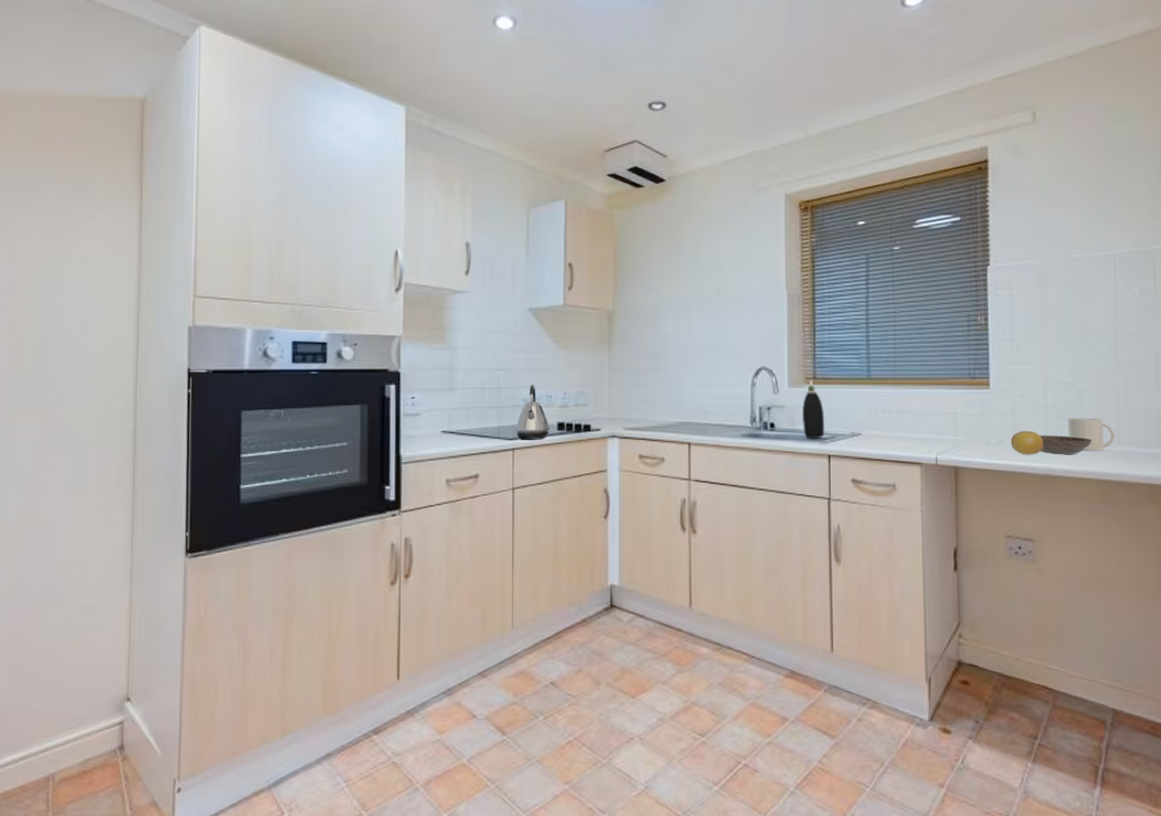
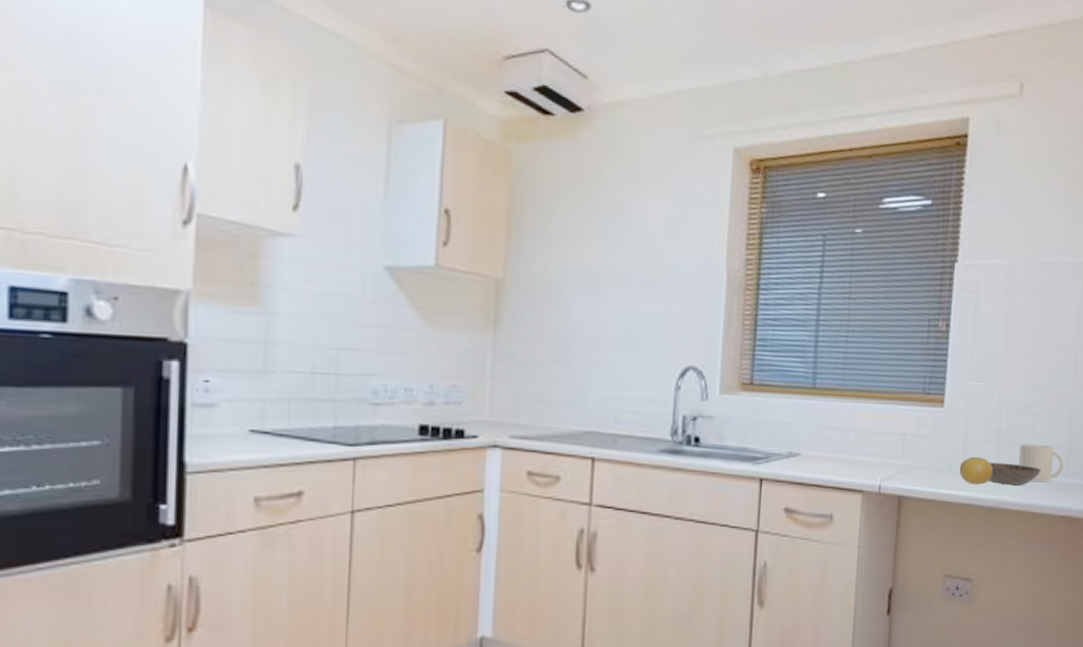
kettle: present [515,384,551,440] -> none [358,371,409,448]
soap dispenser: present [802,379,825,438] -> none [733,384,760,457]

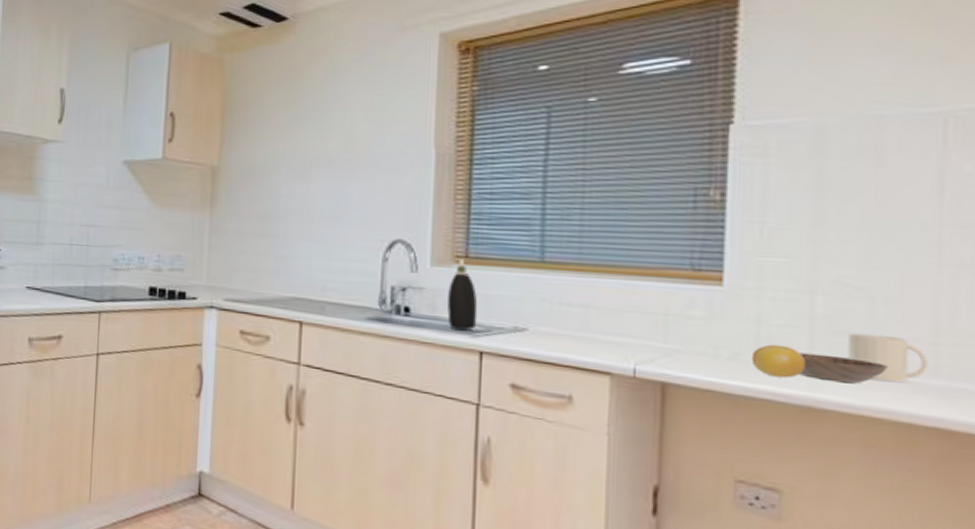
soap dispenser: none [733,384,760,457] -> present [447,257,478,330]

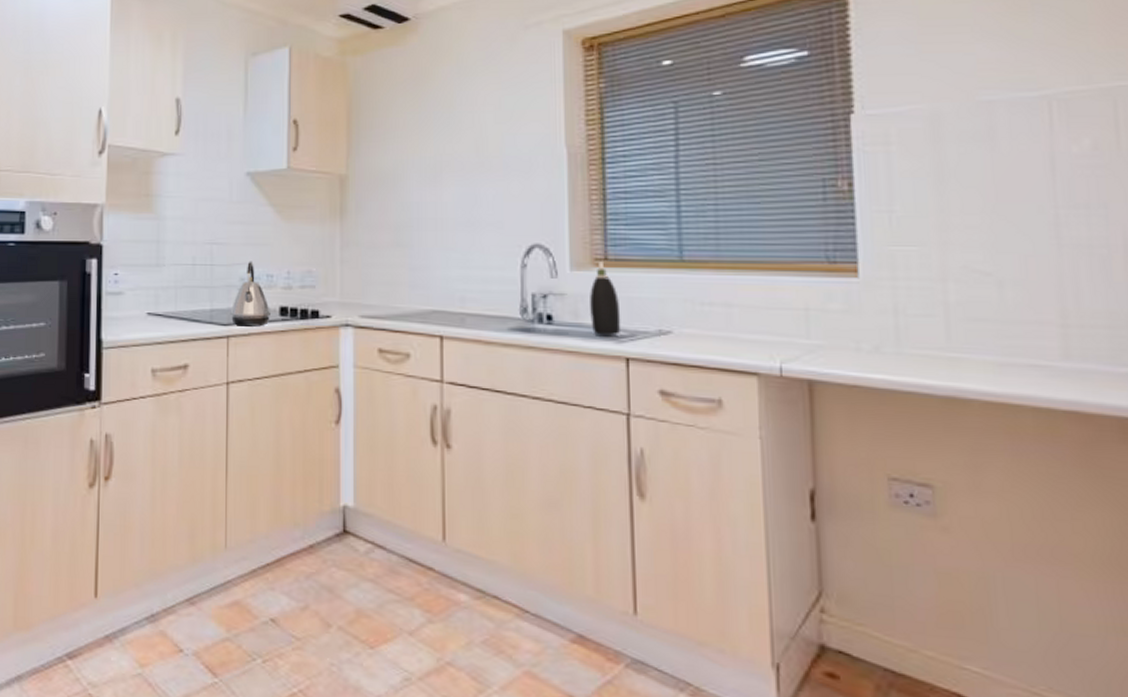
kettle: none [103,243,141,305] -> present [230,261,272,327]
fruit: present [751,344,806,379] -> none [892,334,945,369]
bowl: present [798,352,889,384] -> none [937,342,1024,371]
mug: present [848,332,928,384] -> none [982,318,1060,368]

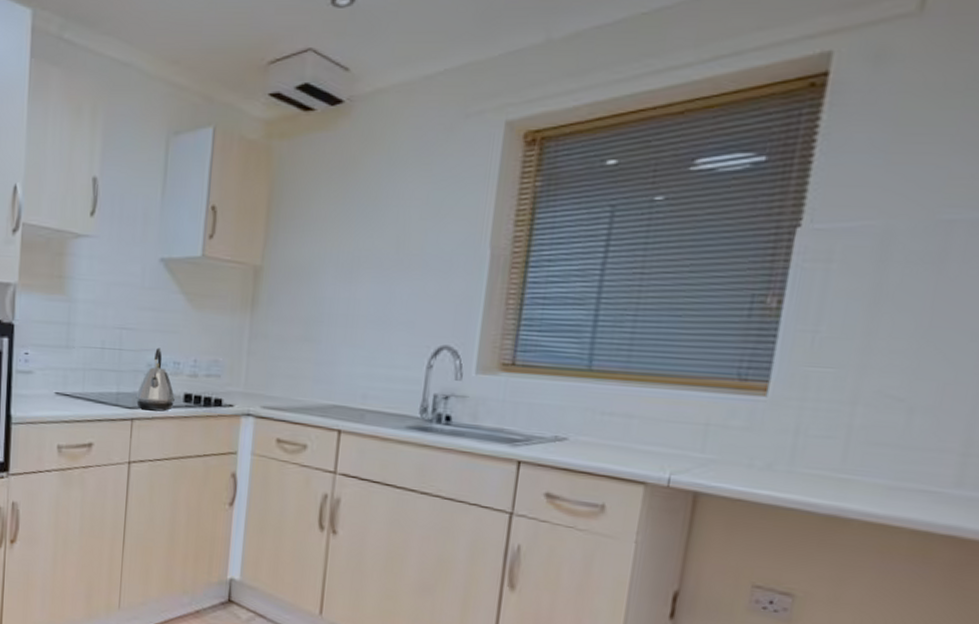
soap dispenser: present [590,260,621,336] -> none [488,365,520,439]

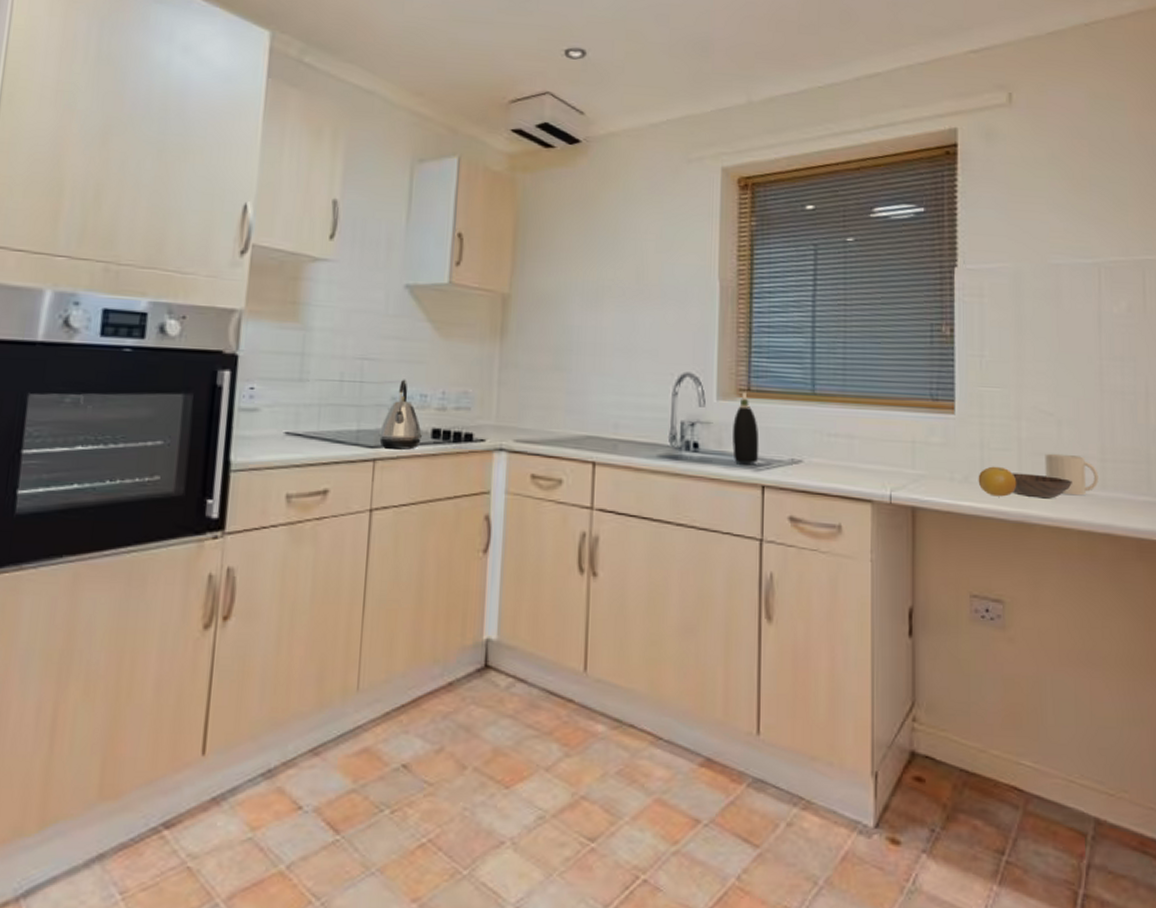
soap dispenser: none [488,365,520,439] -> present [732,390,760,464]
fruit: none [784,454,838,488] -> present [978,466,1017,497]
bowl: none [828,463,917,494] -> present [1012,473,1073,499]
mug: none [878,443,956,493] -> present [1045,453,1099,496]

